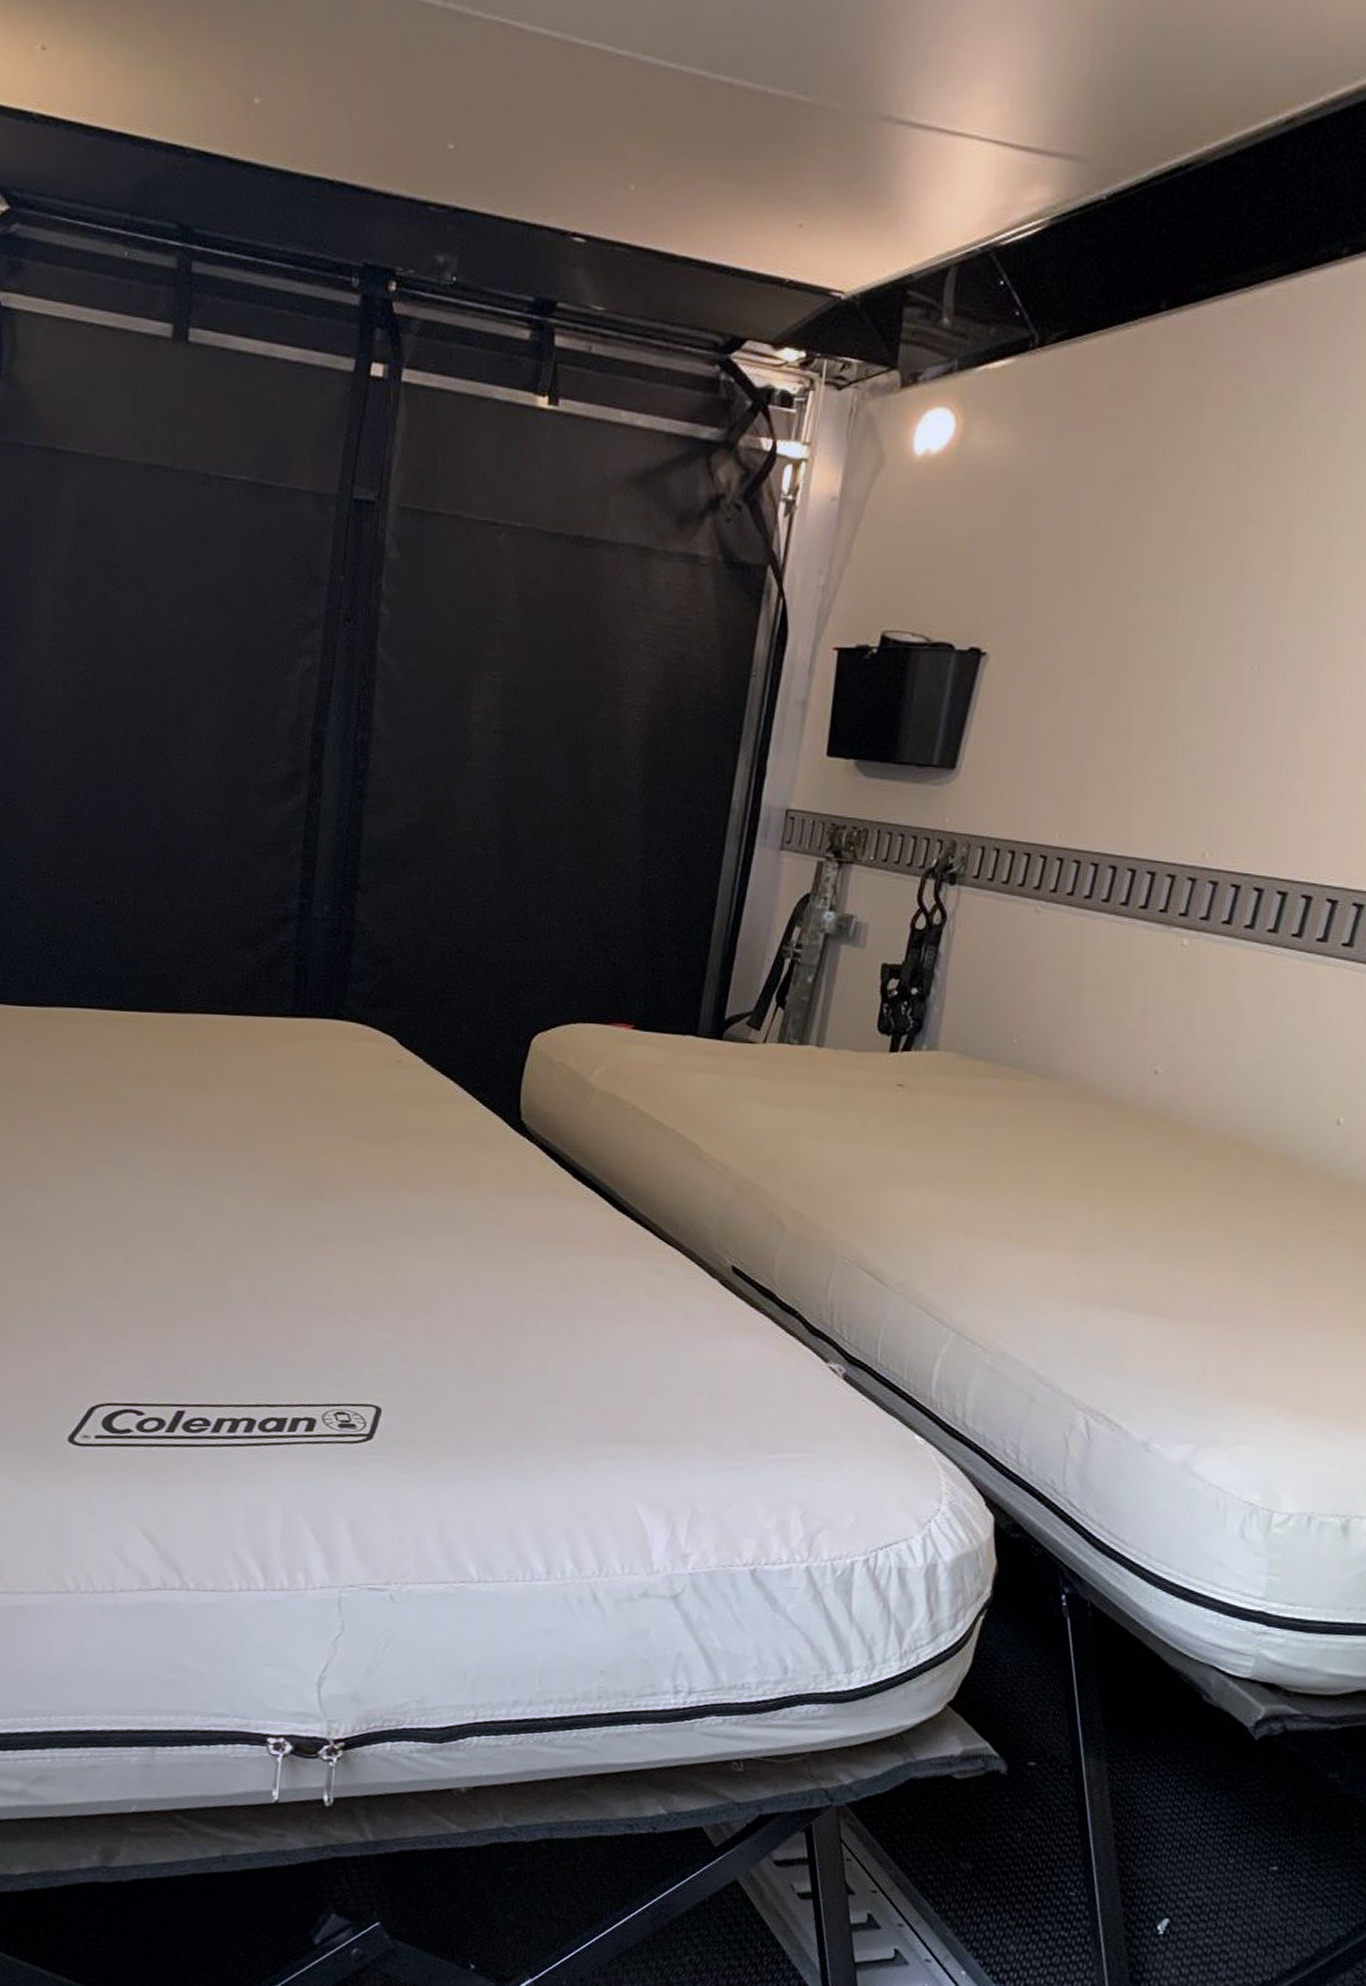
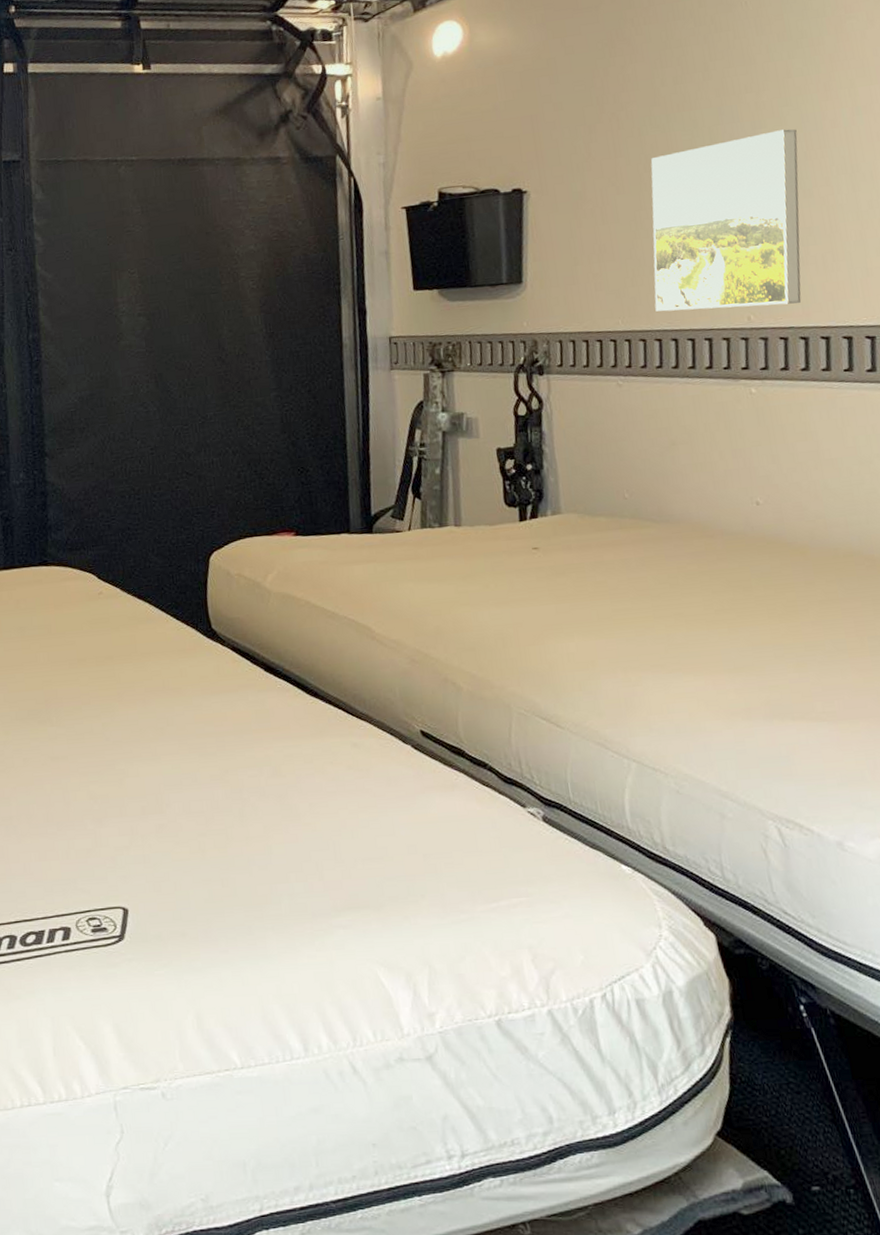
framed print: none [1100,627,1320,848] -> present [651,129,801,312]

